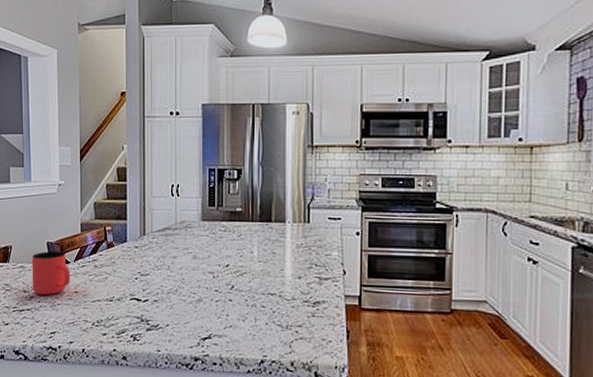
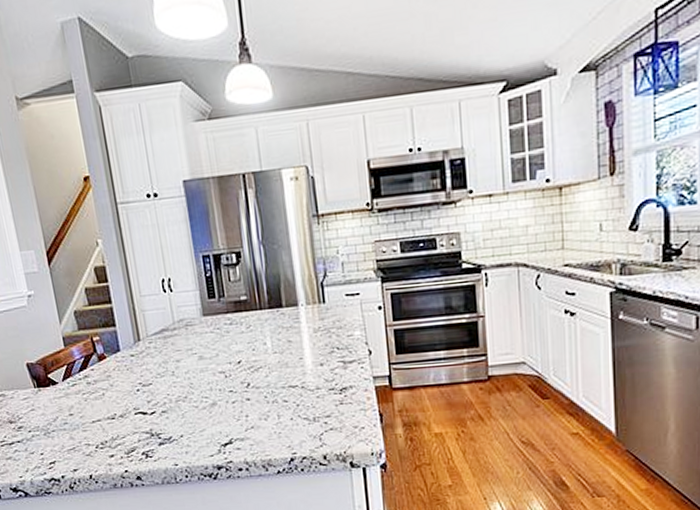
cup: present [31,251,71,296] -> none [11,371,63,424]

